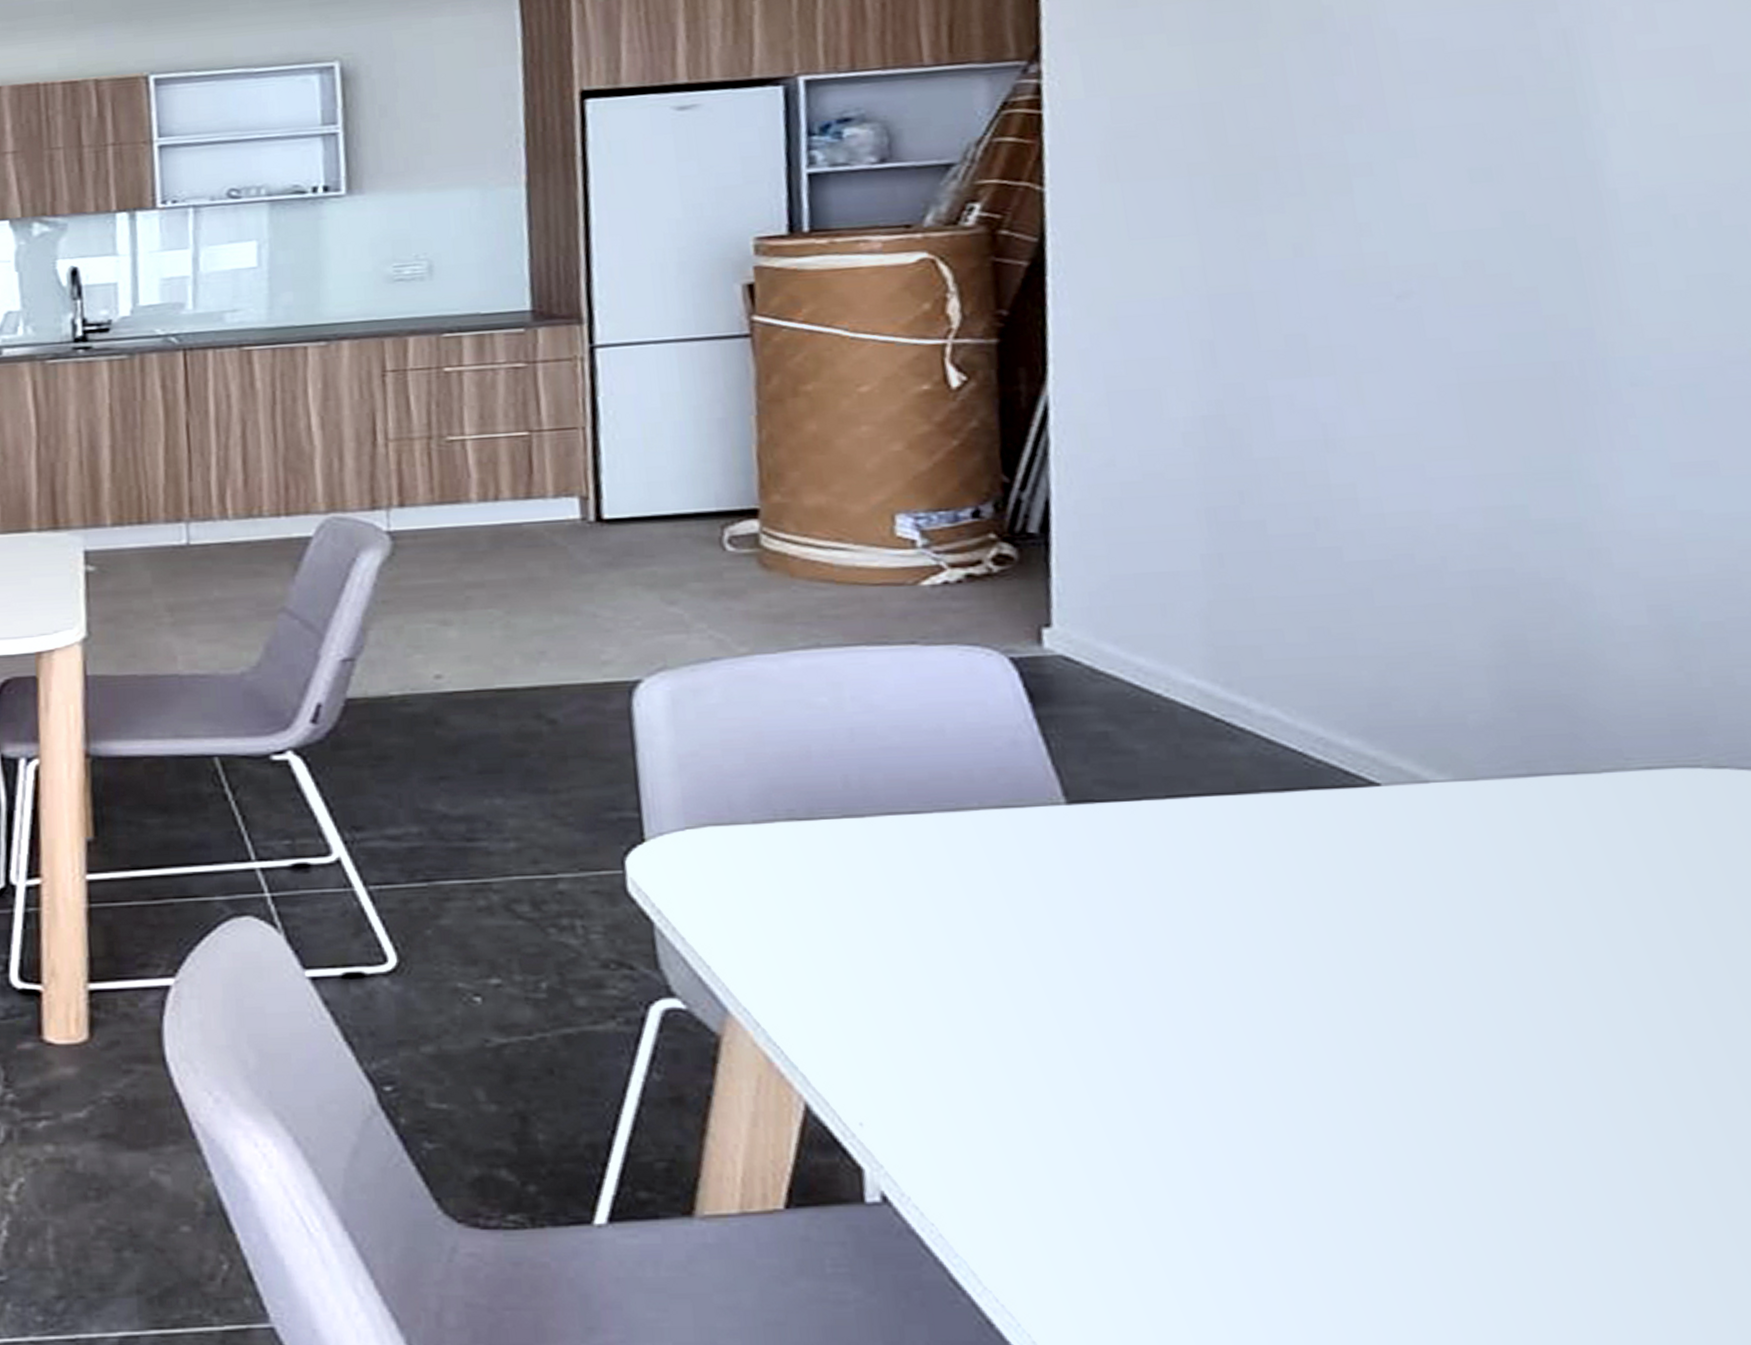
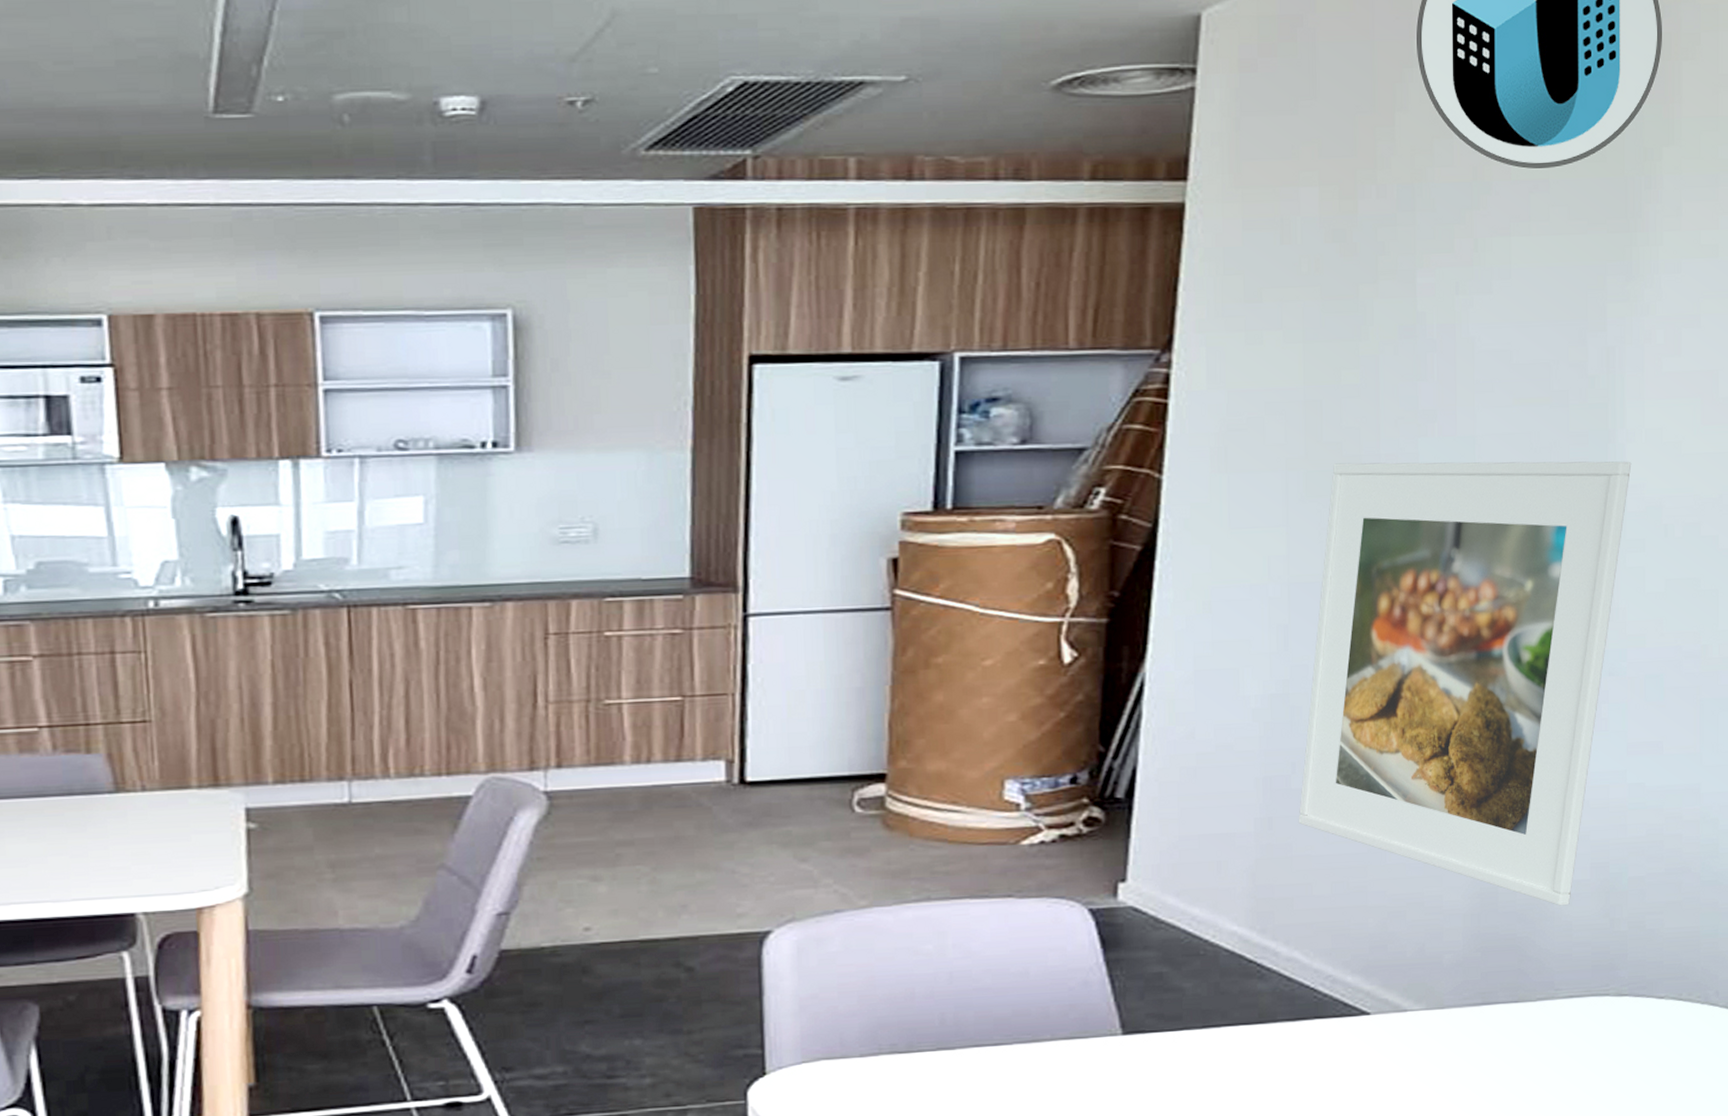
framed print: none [1244,147,1627,657] -> present [1298,461,1632,906]

